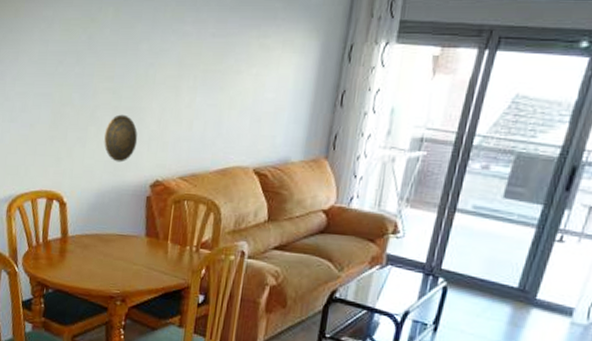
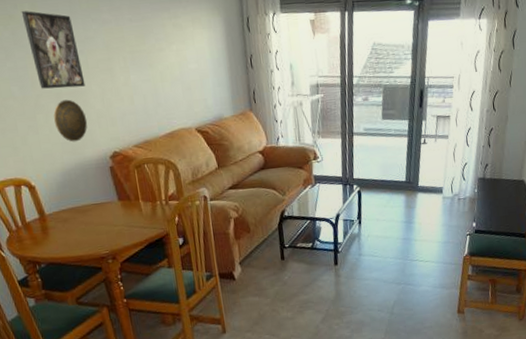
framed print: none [100,14,152,103] -> present [21,10,86,89]

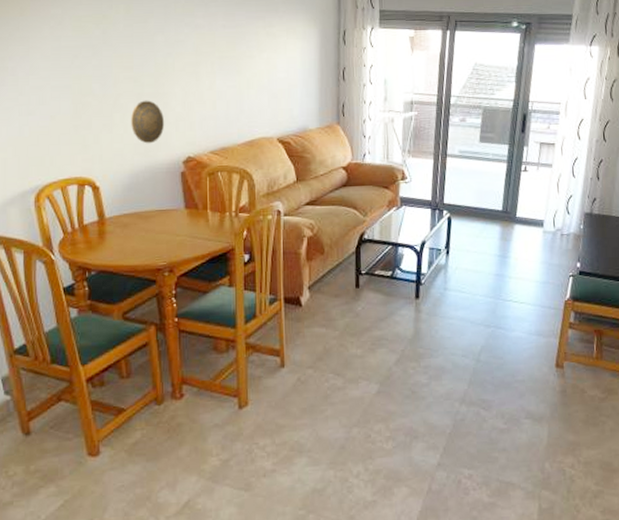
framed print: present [21,10,86,89] -> none [115,11,169,89]

